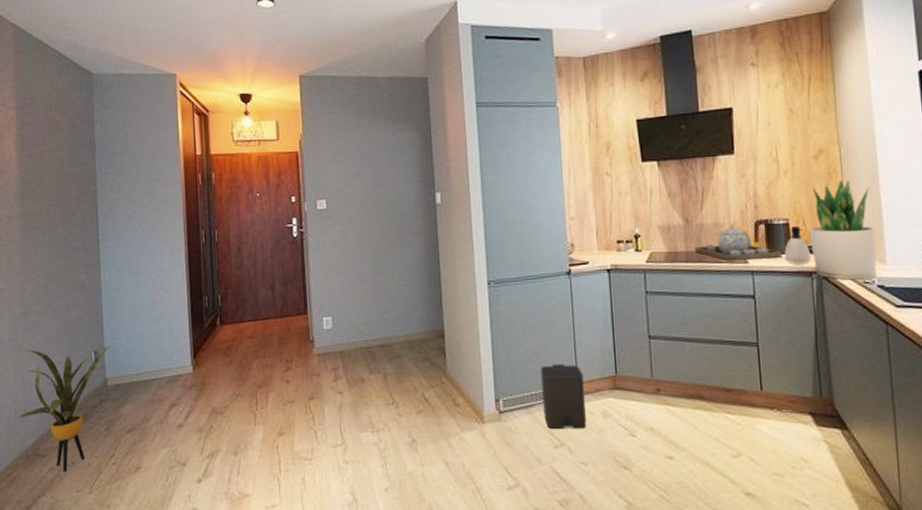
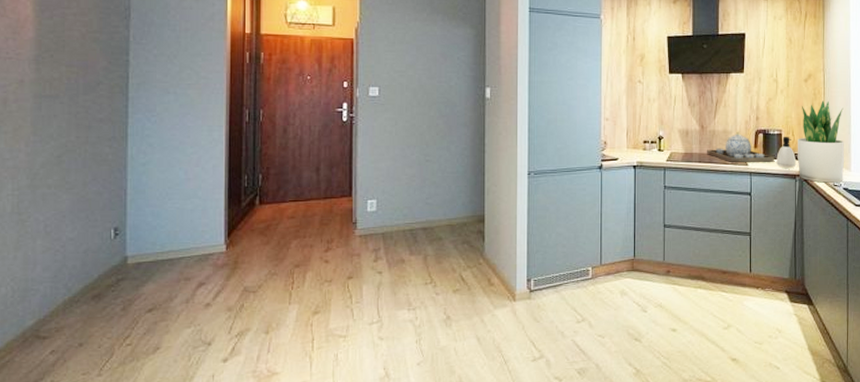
house plant: present [16,345,111,473] -> none [13,222,134,355]
pedal bin: present [541,364,586,430] -> none [569,248,606,307]

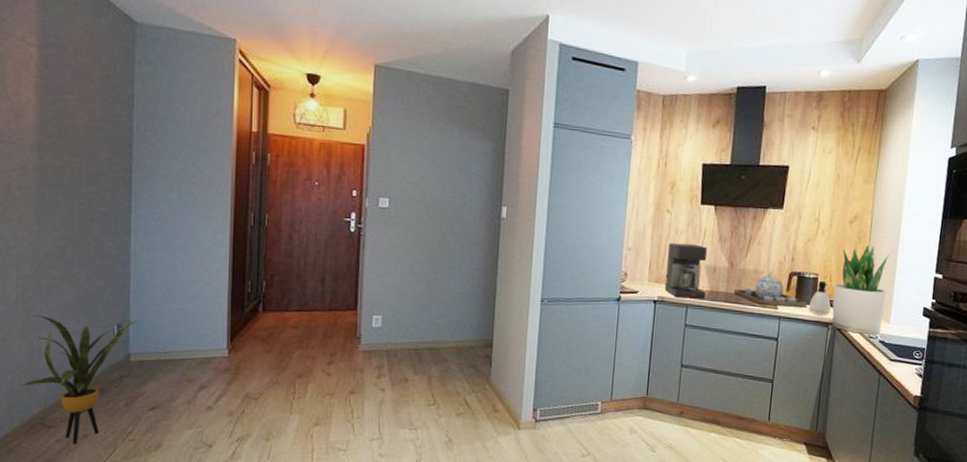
house plant: none [13,222,134,355] -> present [20,315,137,445]
coffee maker: none [642,111,681,162] -> present [664,243,708,299]

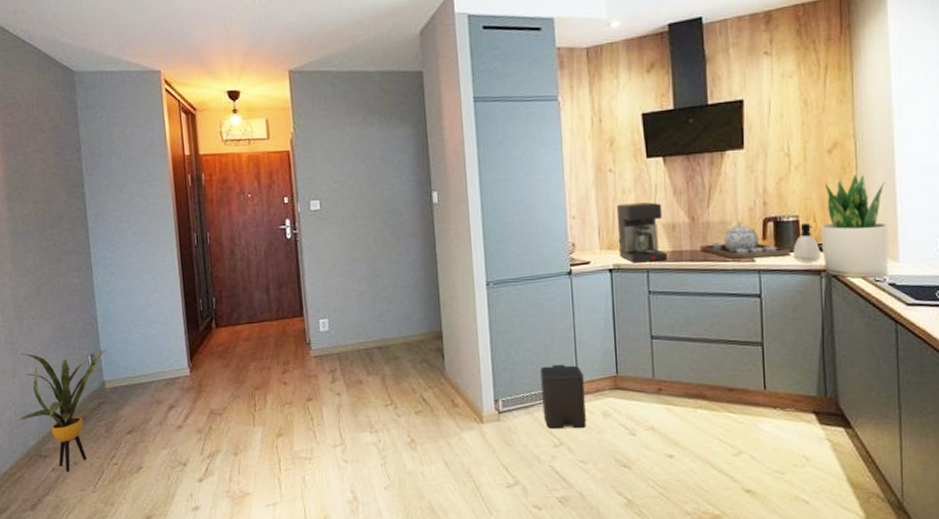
pedal bin: none [576,381,617,442] -> present [540,364,586,429]

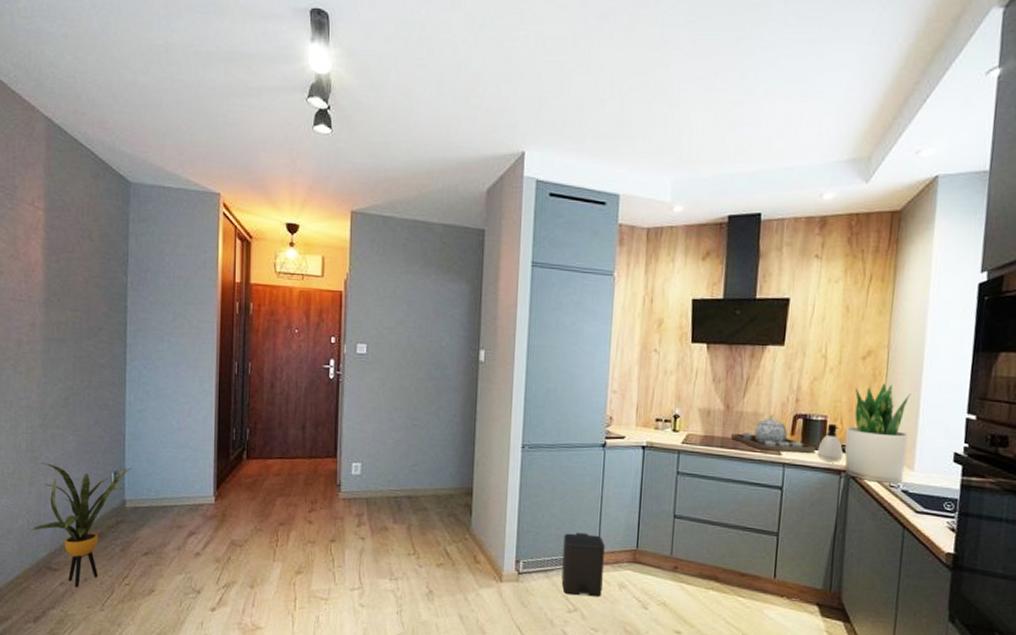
coffee maker: present [616,202,668,263] -> none [653,384,700,445]

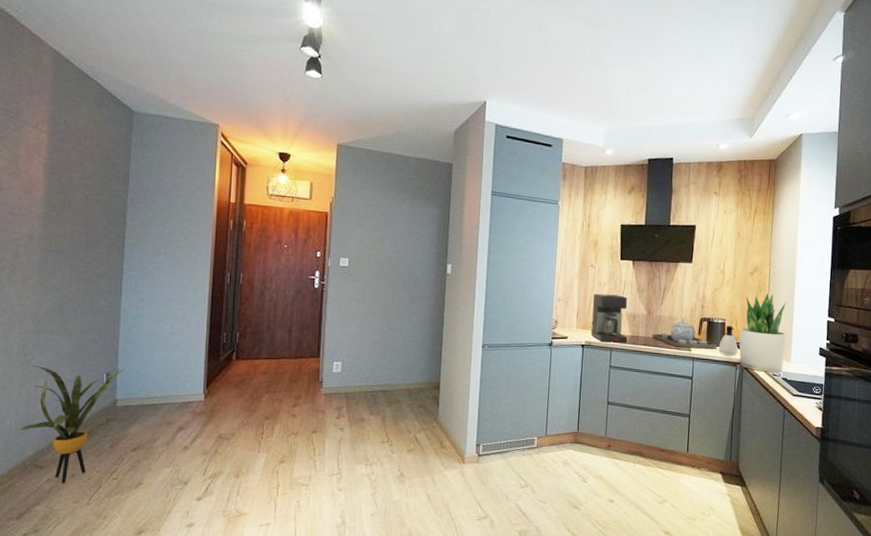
pedal bin: present [561,532,605,597] -> none [515,419,551,474]
coffee maker: none [653,384,700,445] -> present [590,293,628,343]

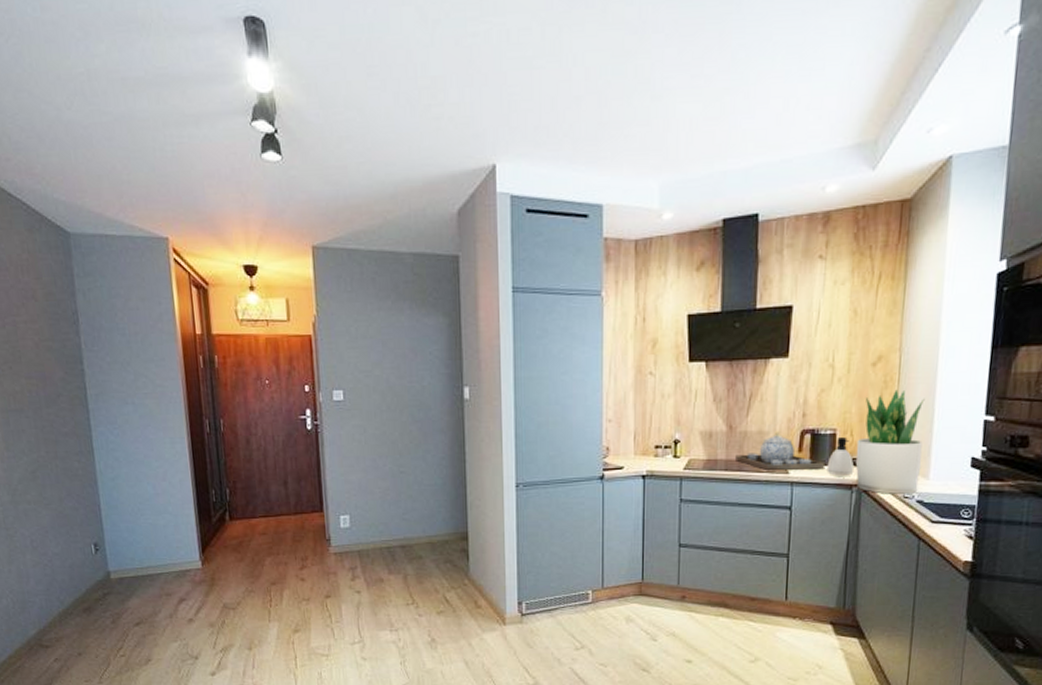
house plant: present [16,366,124,484] -> none [14,538,112,663]
coffee maker: present [590,293,628,343] -> none [653,408,702,470]

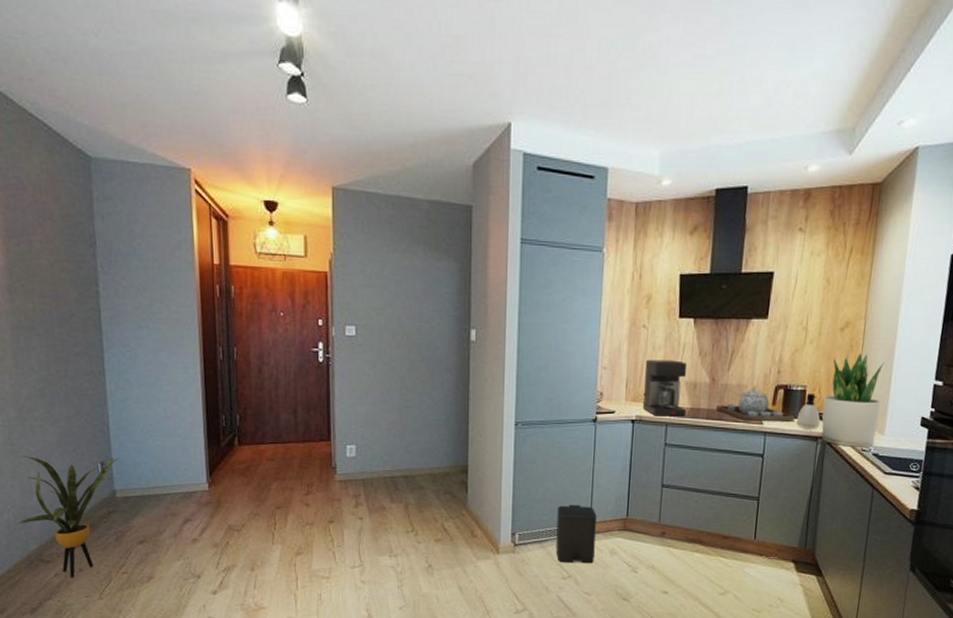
house plant: none [14,538,112,663] -> present [16,456,119,578]
pedal bin: none [566,569,609,633] -> present [556,504,597,564]
coffee maker: none [653,408,702,470] -> present [642,359,687,417]

